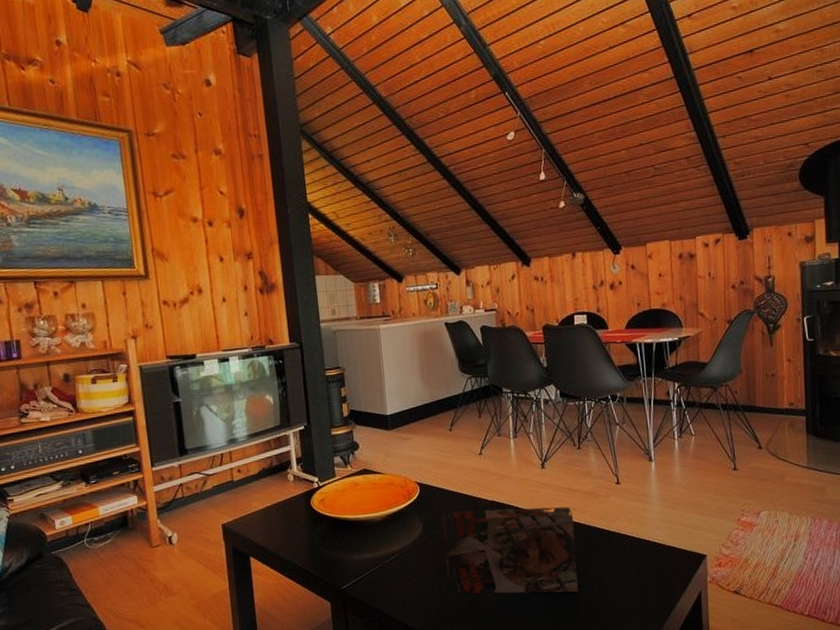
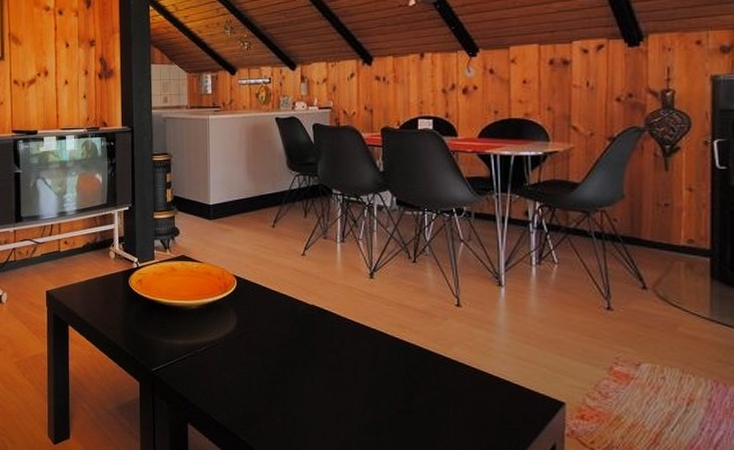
book: present [442,506,578,594] -> none [258,310,404,418]

